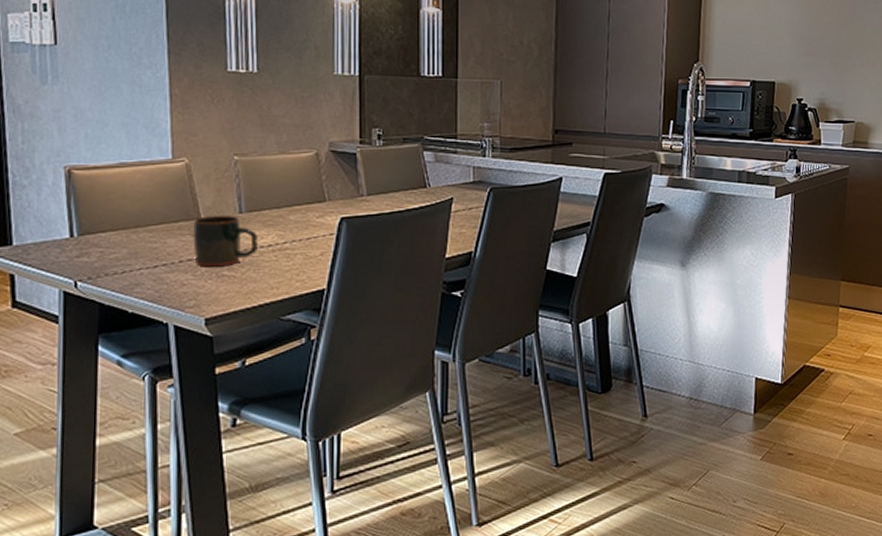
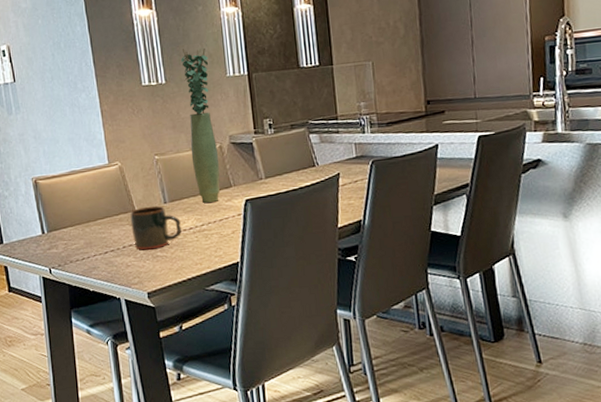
vase: none [280,36,314,218] -> present [181,48,220,204]

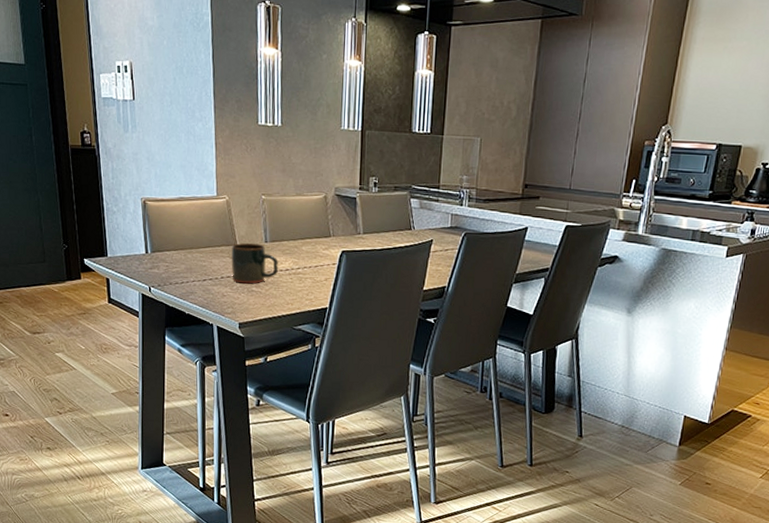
vase: present [181,48,220,204] -> none [296,95,326,249]

